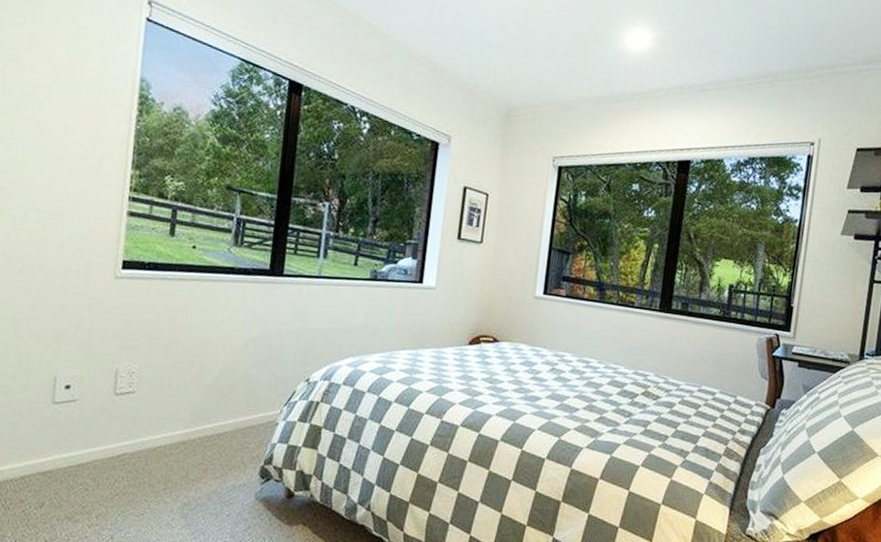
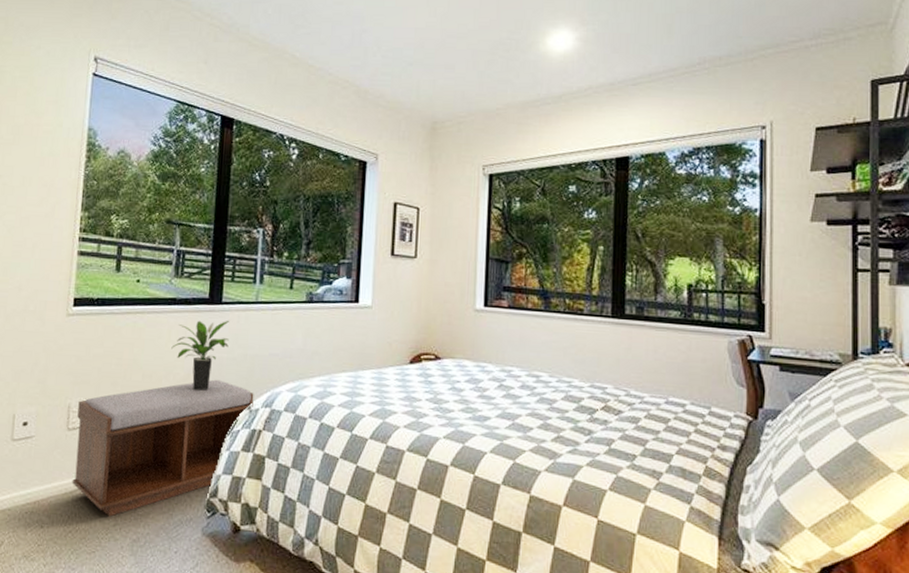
bench: none [119,351,313,481] -> present [72,379,254,517]
potted plant: none [228,291,290,362] -> present [171,320,229,391]

